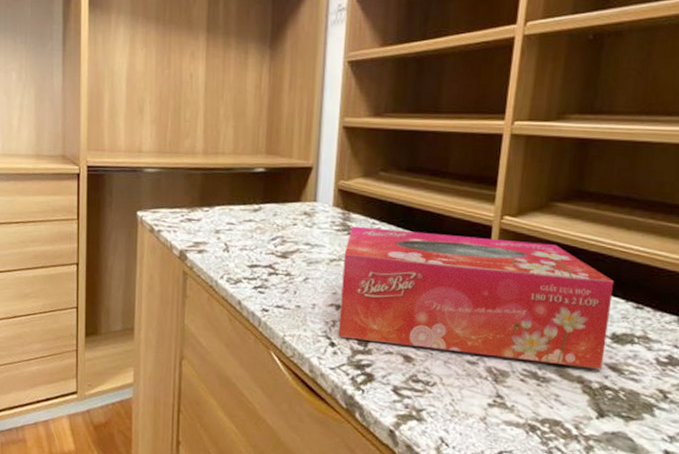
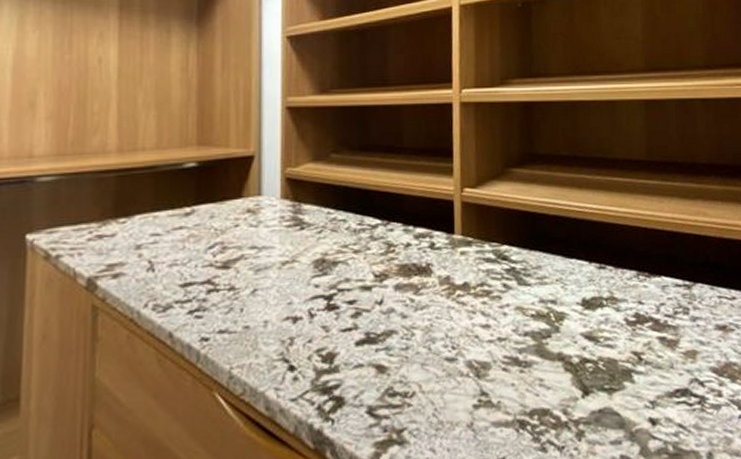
tissue box: present [338,226,615,369] -> none [297,212,580,357]

